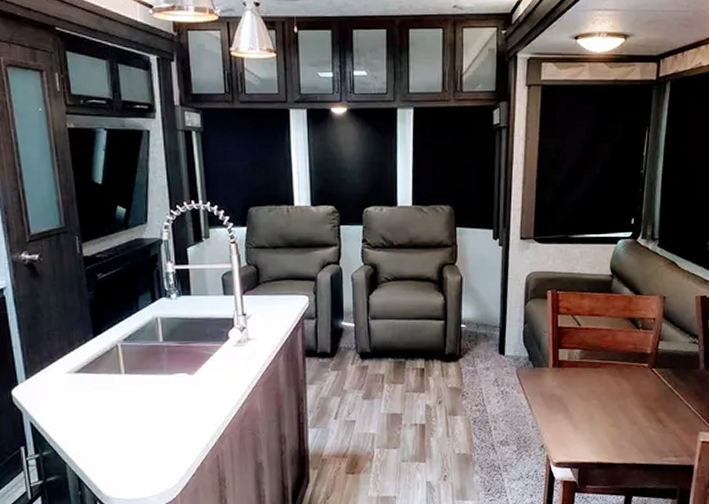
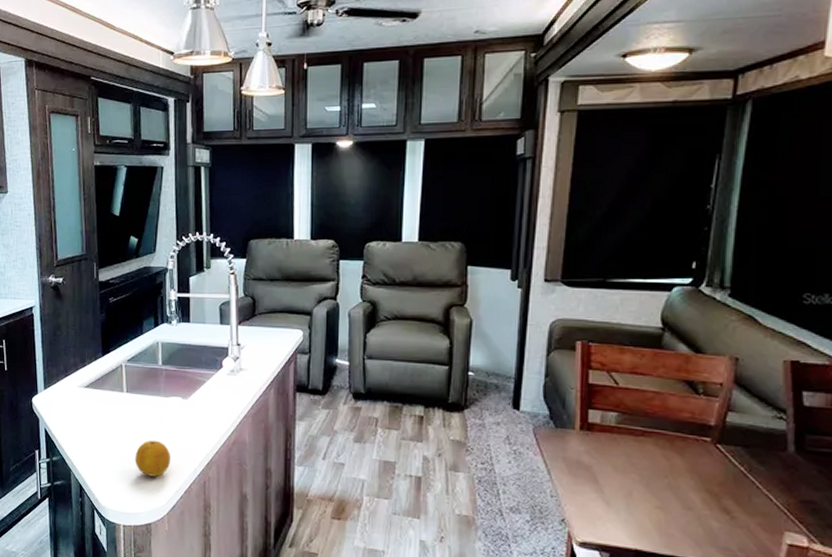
fruit: none [139,420,181,458] -> present [135,440,171,477]

